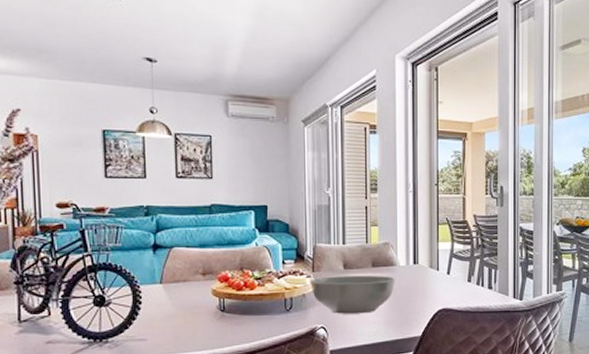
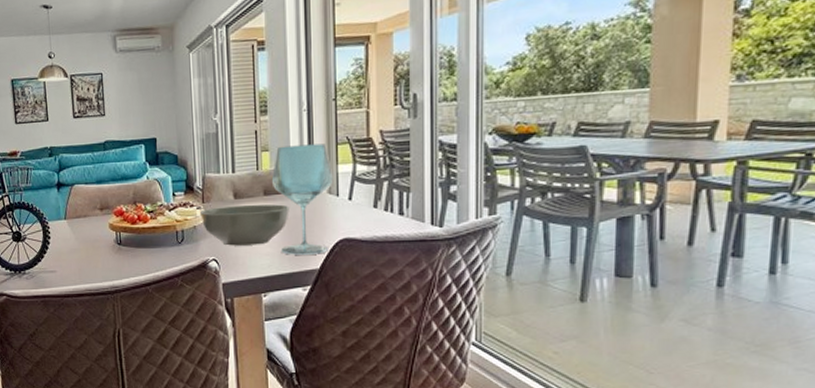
wine glass: none [379,222,435,323] -> present [271,143,334,255]

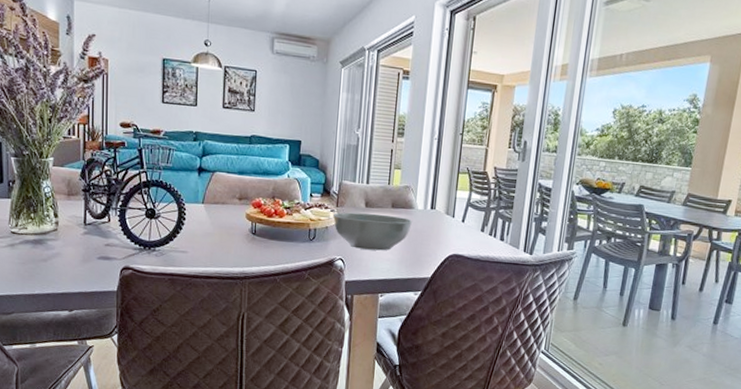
wine glass: present [271,143,334,255] -> none [399,167,453,265]

